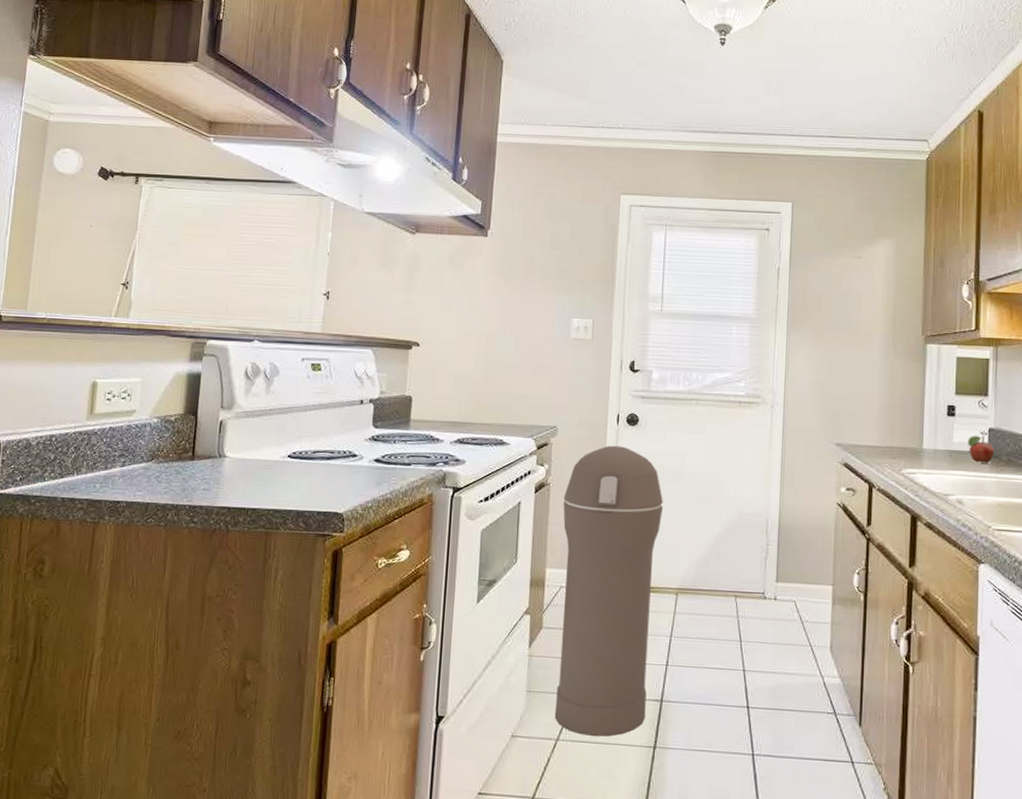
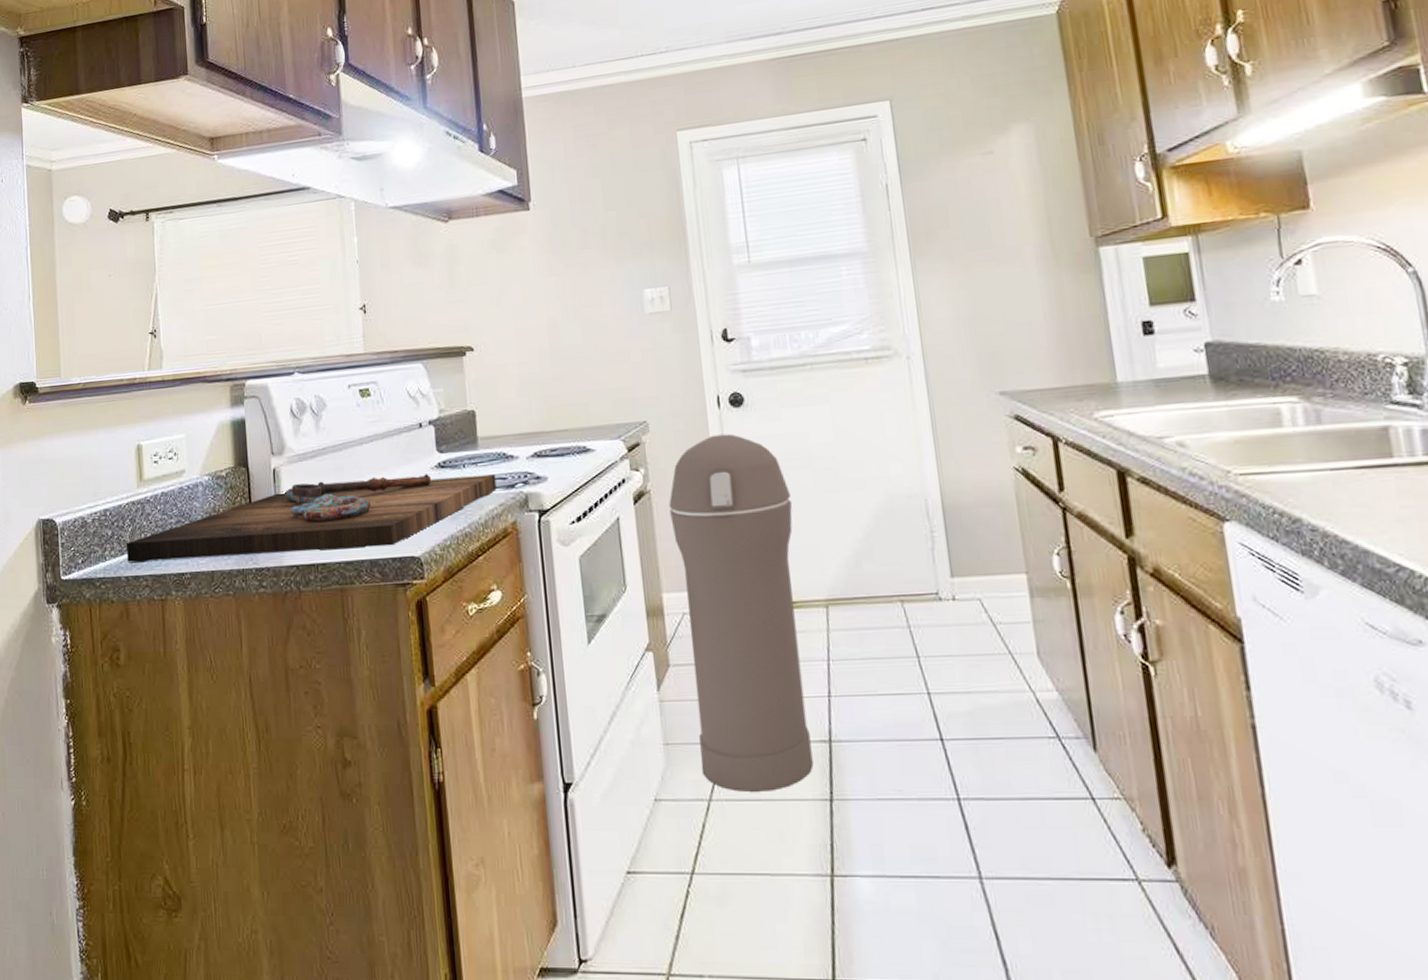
cutting board: none [66,437,421,501] -> present [127,474,497,562]
fruit: present [968,435,994,463] -> none [1177,353,1218,390]

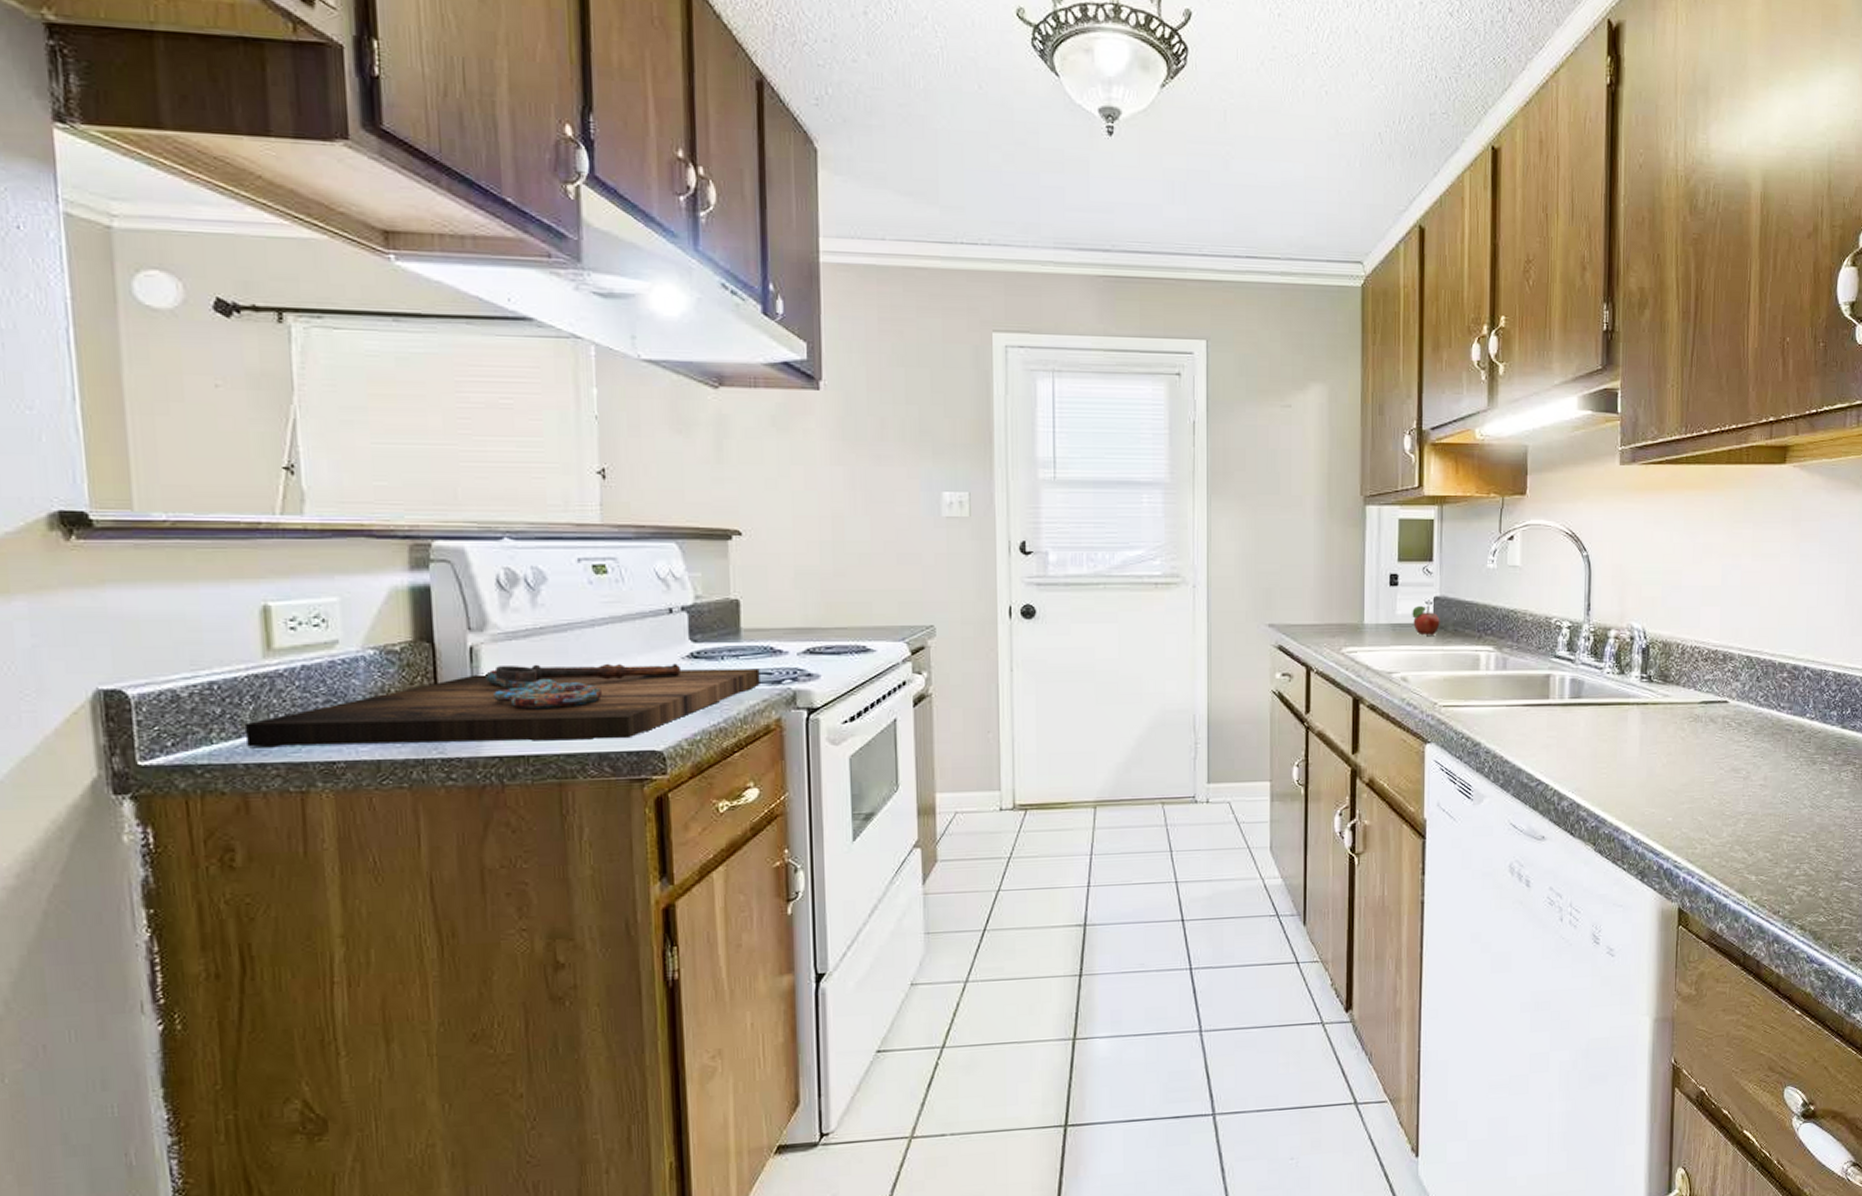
trash can: present [669,433,813,792] -> none [950,644,1073,973]
fruit: none [1177,353,1218,390] -> present [1412,605,1440,636]

